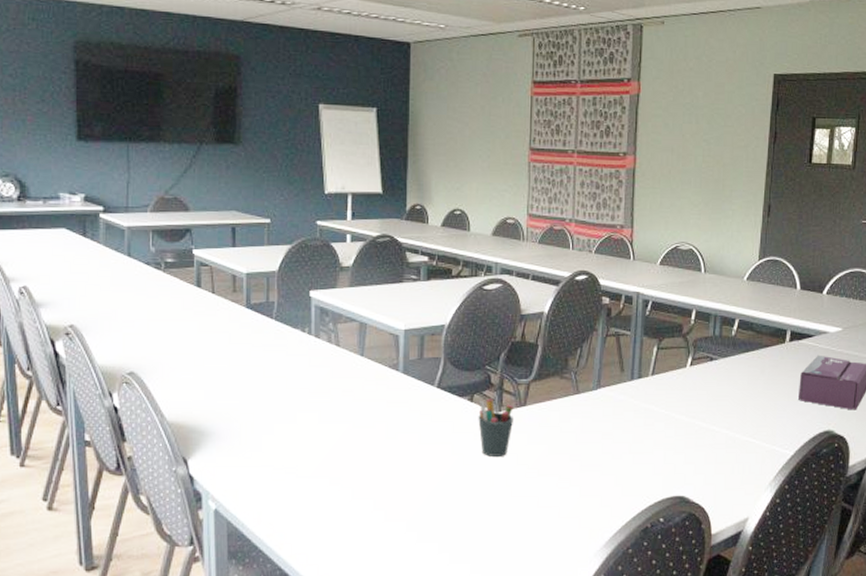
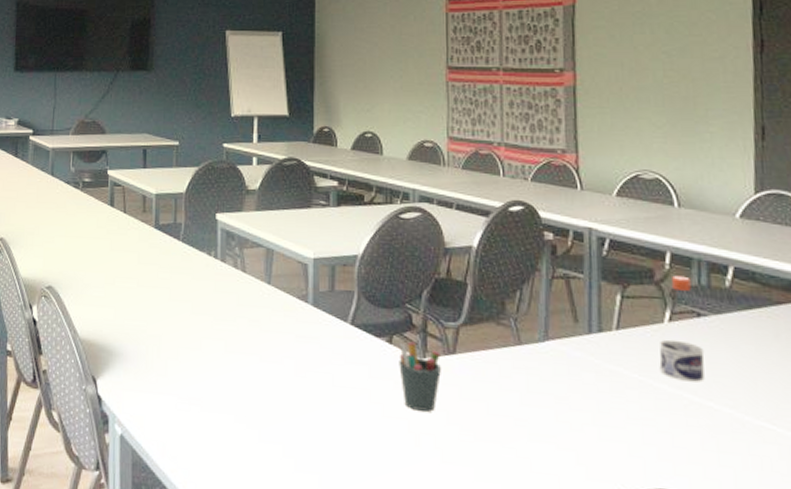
water bottle: none [680,328,713,412] -> present [659,275,705,383]

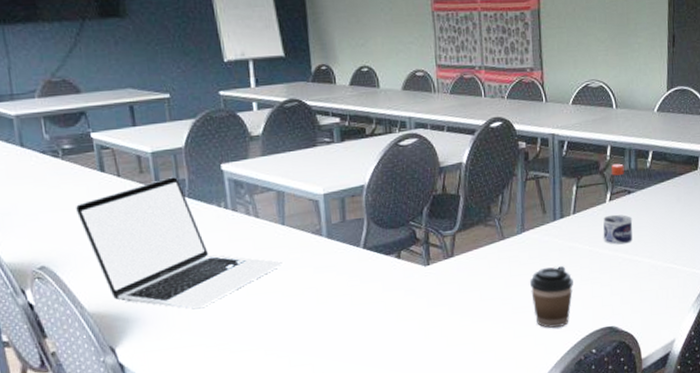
laptop: none [84,219,266,356] -> present [75,177,284,310]
pen holder: present [399,341,442,412] -> none [407,253,443,310]
coffee cup: none [553,391,615,473] -> present [529,265,573,328]

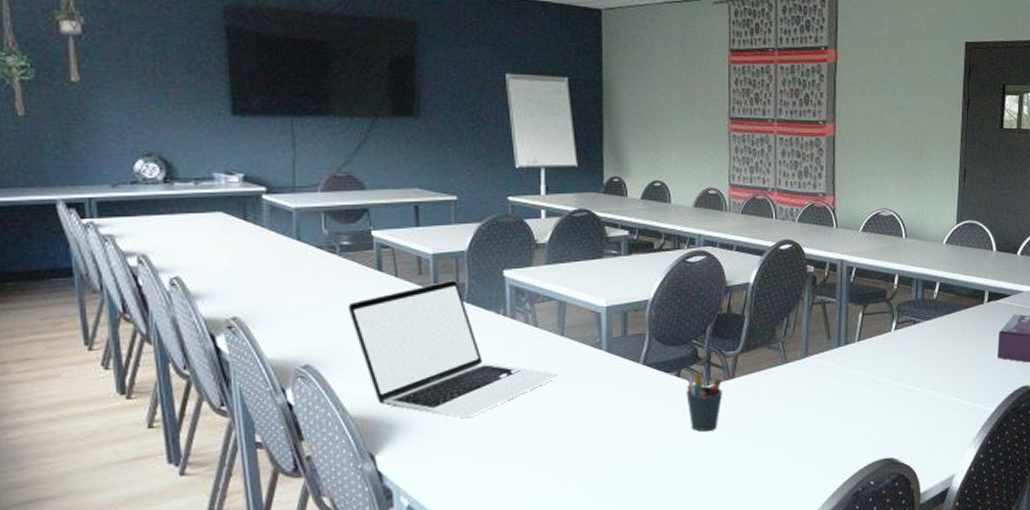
pen holder: none [407,253,443,310] -> present [686,372,723,432]
coffee cup: present [529,265,573,328] -> none [810,392,855,457]
water bottle: present [603,163,633,245] -> none [887,293,917,375]

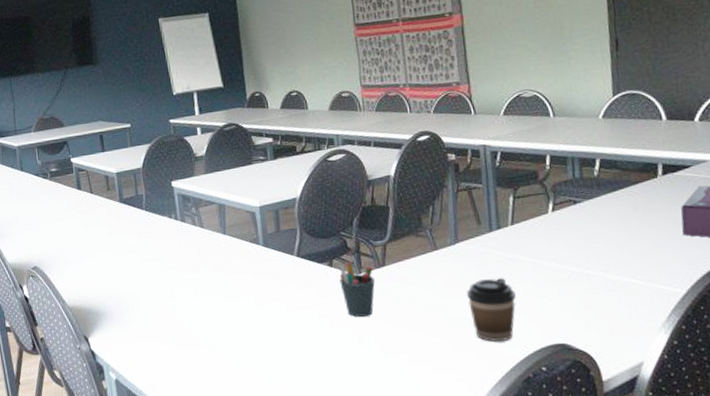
laptop: present [347,280,560,419] -> none [59,193,226,307]
coffee cup: none [810,392,855,457] -> present [466,277,516,342]

